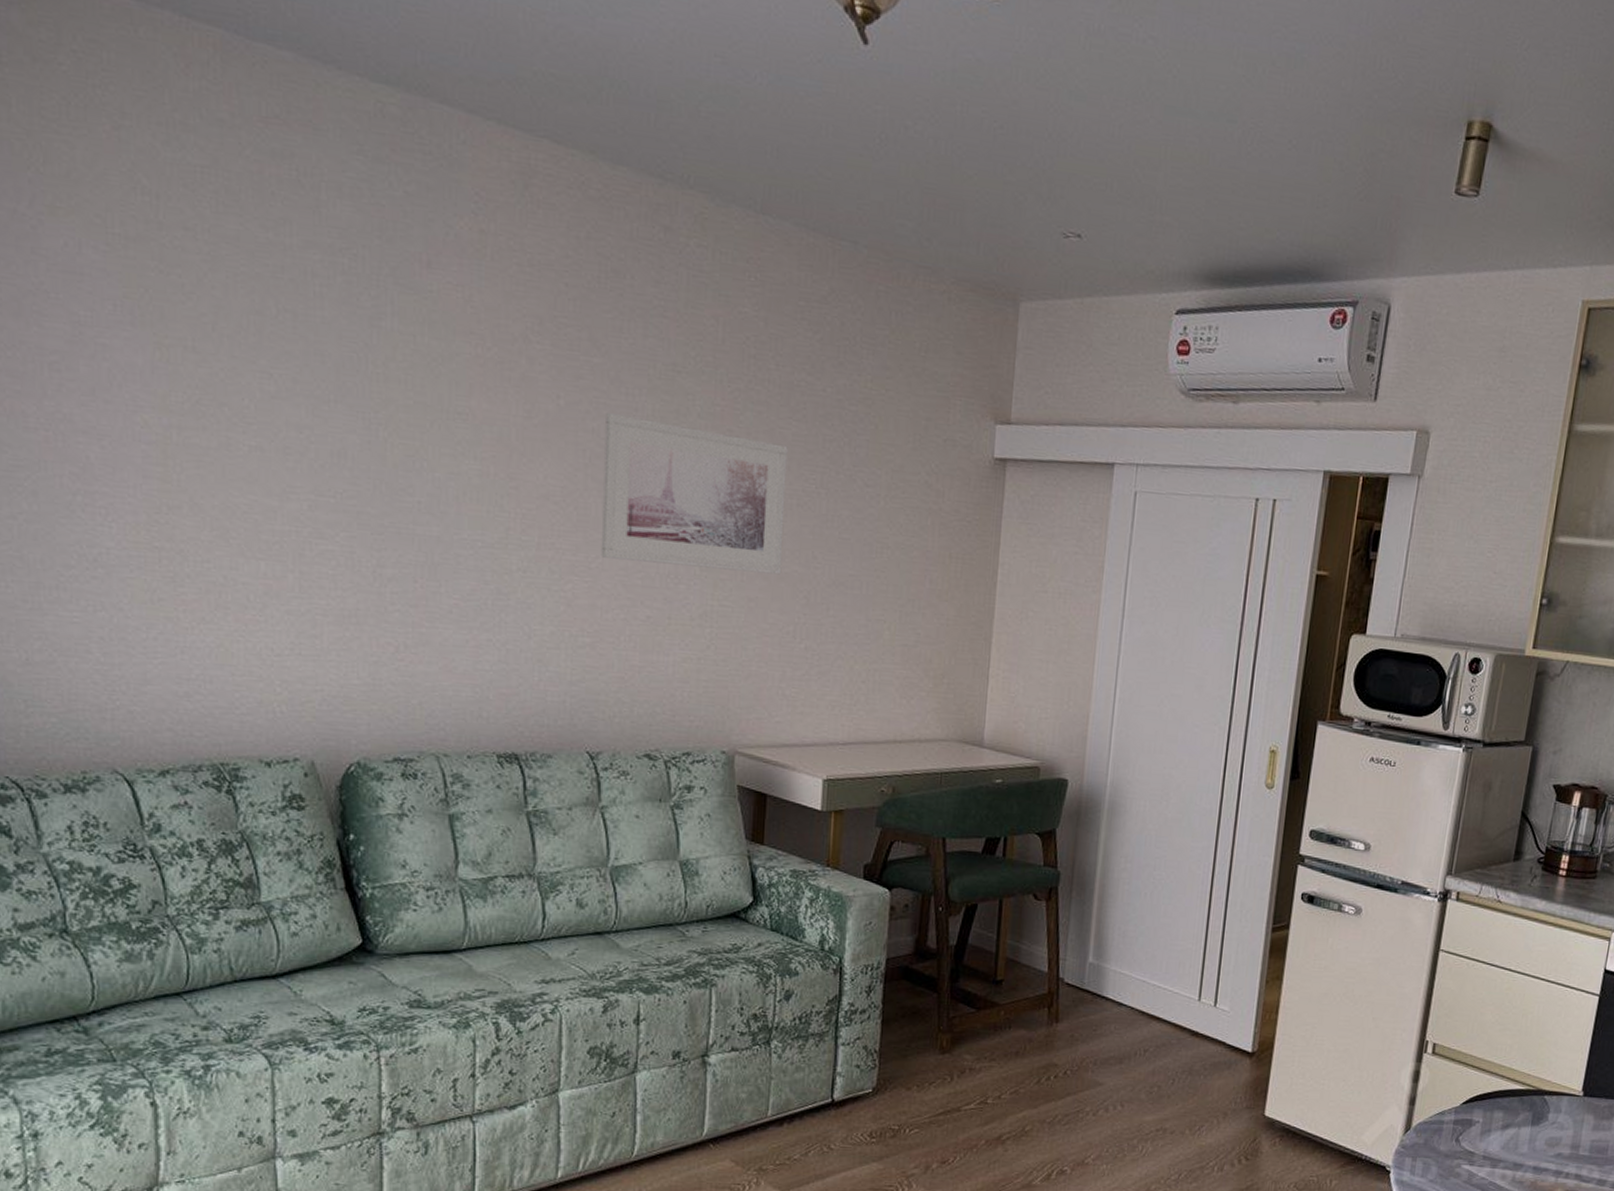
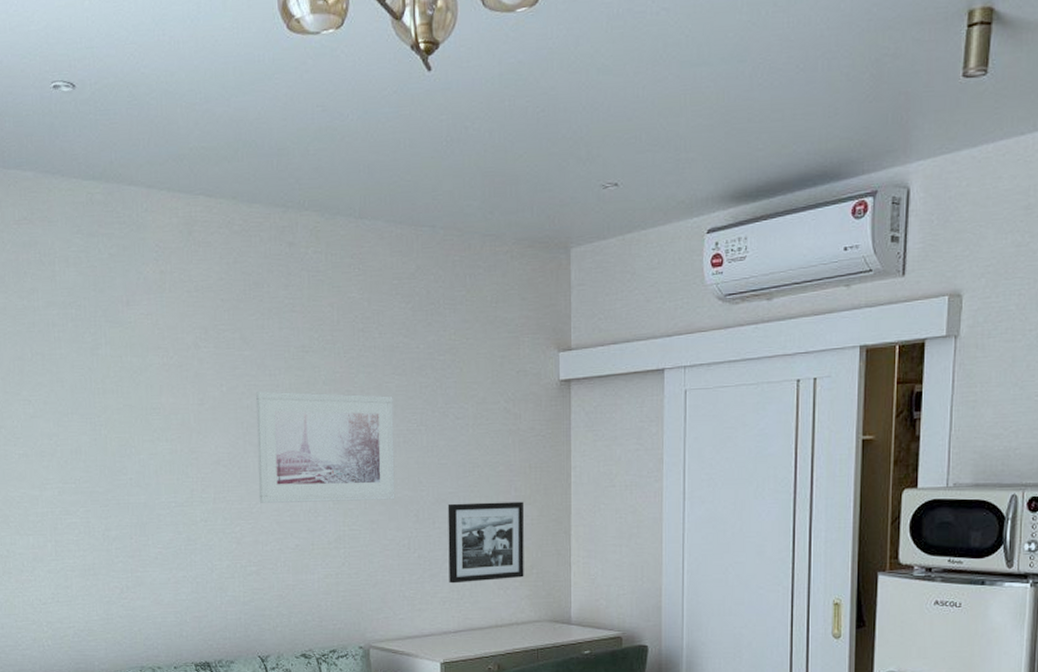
picture frame: none [841,588,939,687] -> present [447,501,524,584]

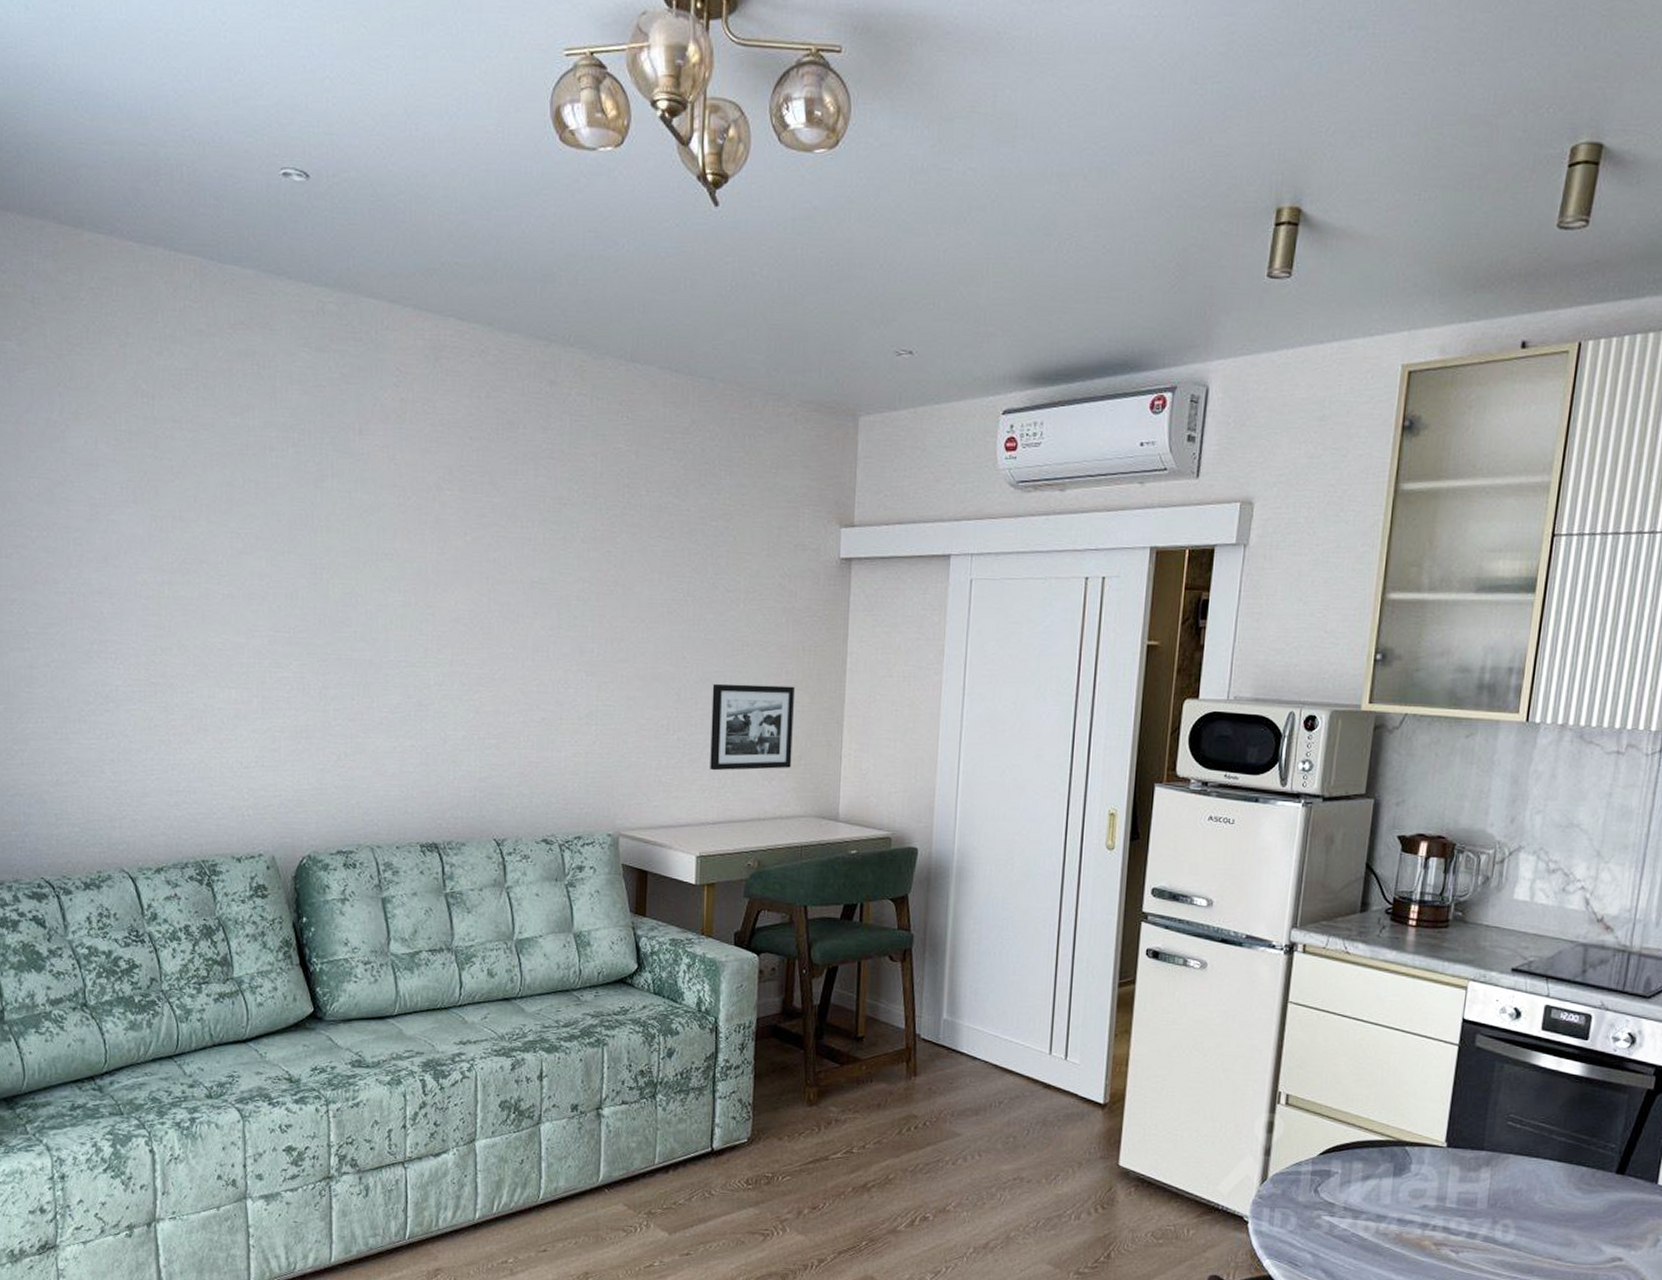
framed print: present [256,391,395,503] -> none [502,545,658,675]

